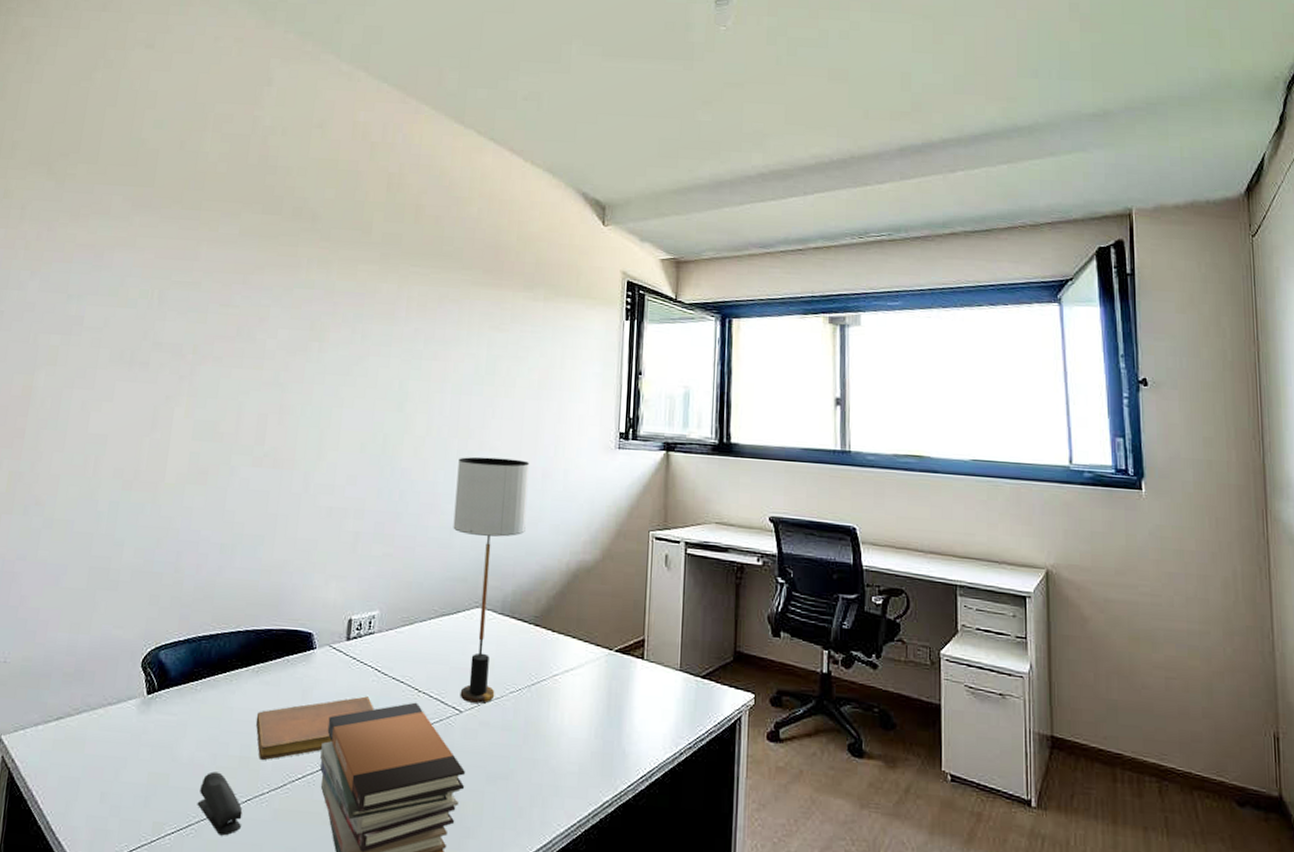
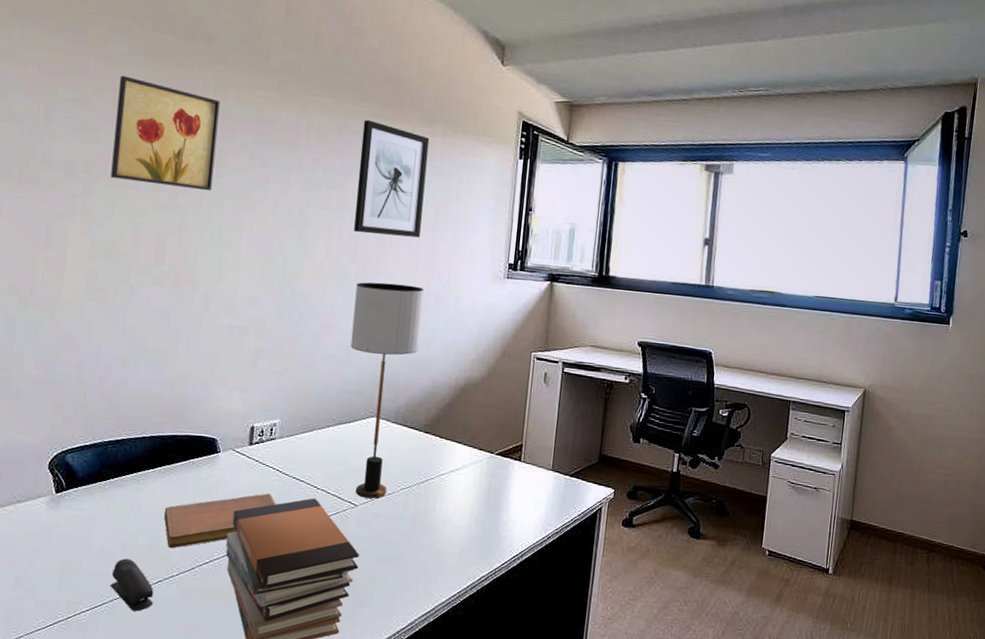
wall art: none [216,257,323,367] -> present [111,75,220,191]
wall art: none [455,288,531,408] -> present [353,120,430,238]

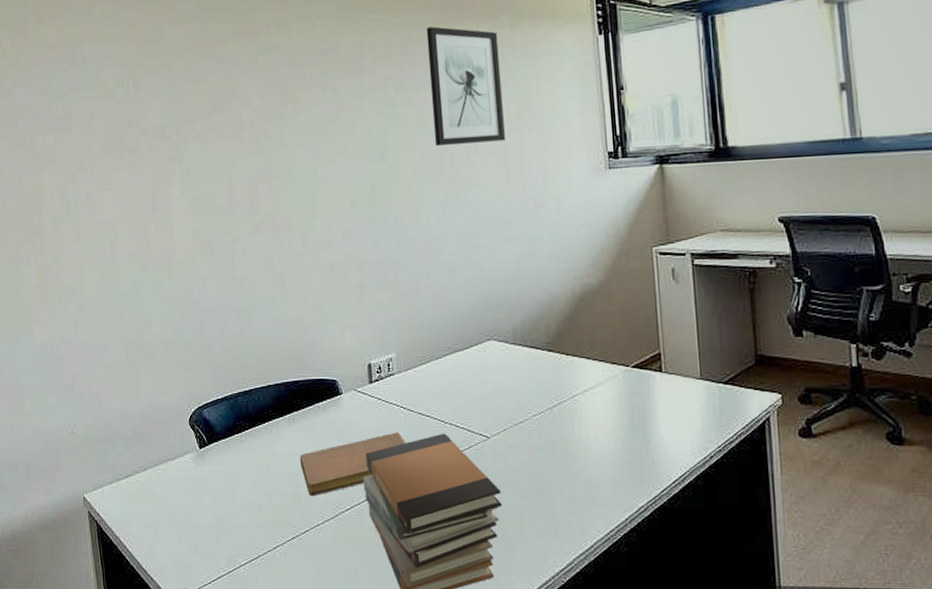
stapler: present [110,558,154,612] -> none [262,509,304,563]
wall art: present [111,75,220,191] -> none [191,33,291,135]
table lamp: present [350,282,425,499] -> none [448,193,525,428]

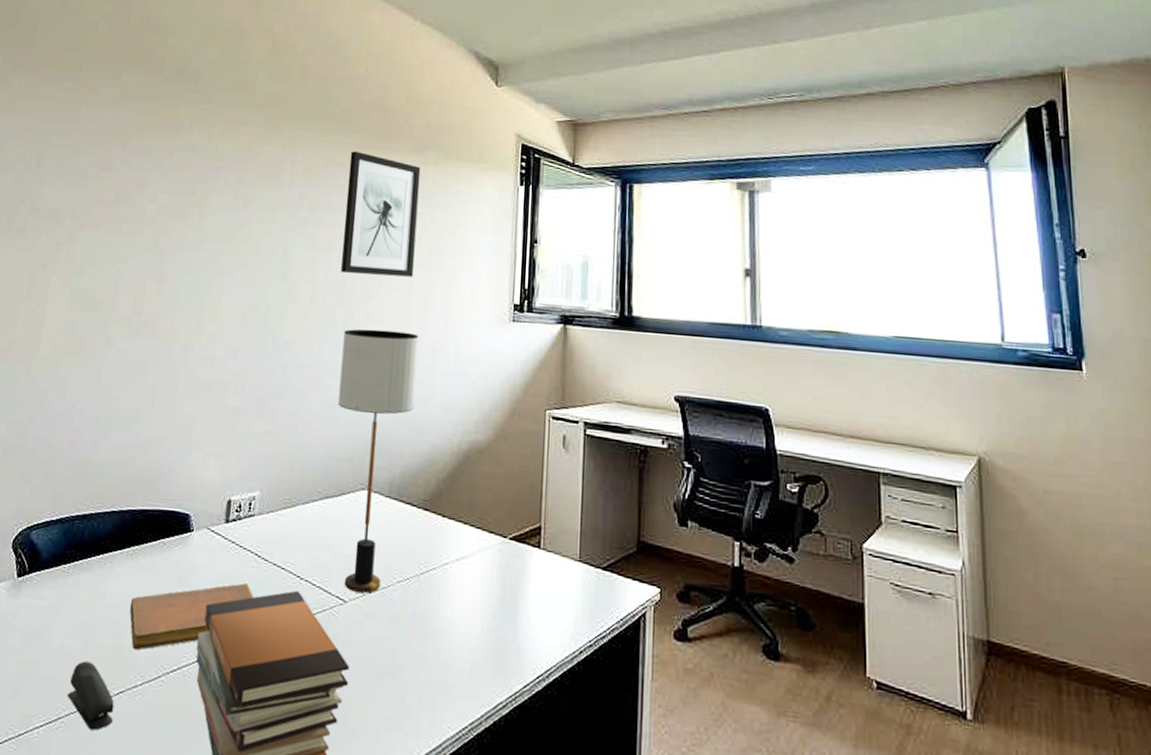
stapler: none [262,509,304,563] -> present [67,661,115,731]
table lamp: none [448,193,525,428] -> present [338,329,419,593]

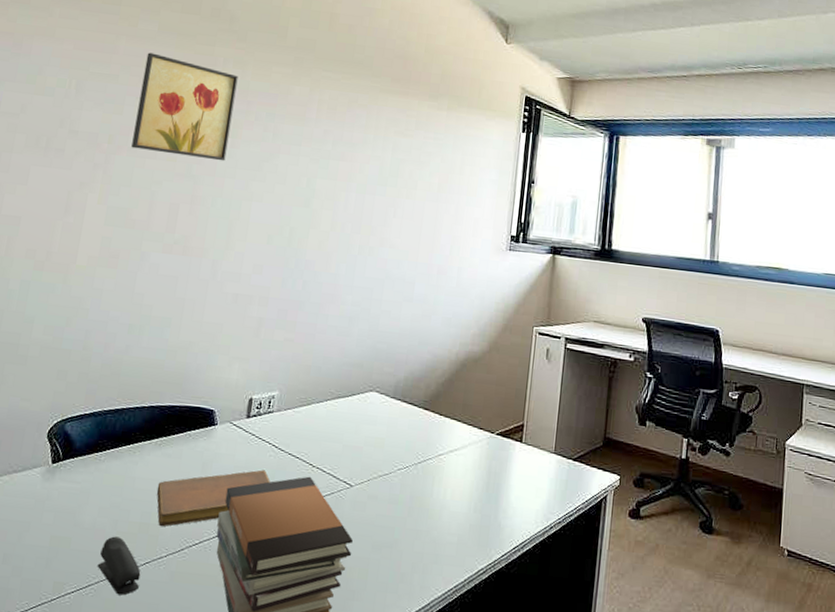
wall art: none [94,119,205,234] -> present [131,52,239,161]
table lamp: present [338,329,419,593] -> none [351,252,427,479]
wall art: present [340,151,421,277] -> none [359,94,435,209]

